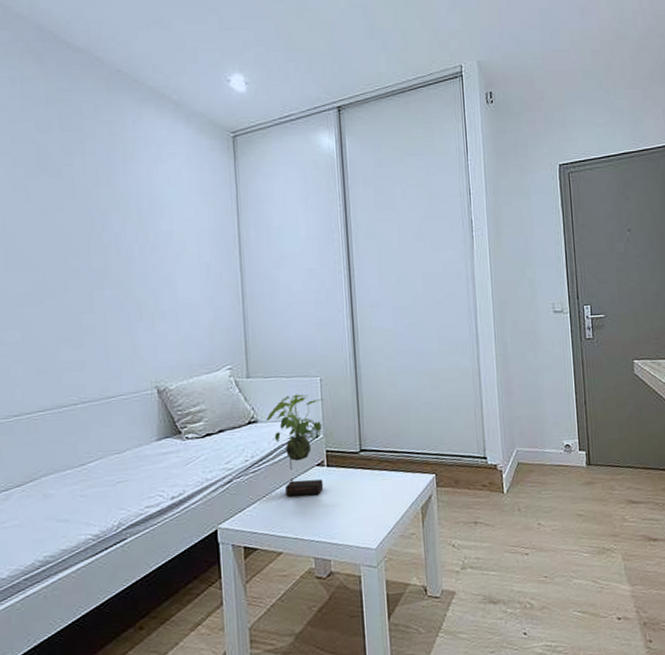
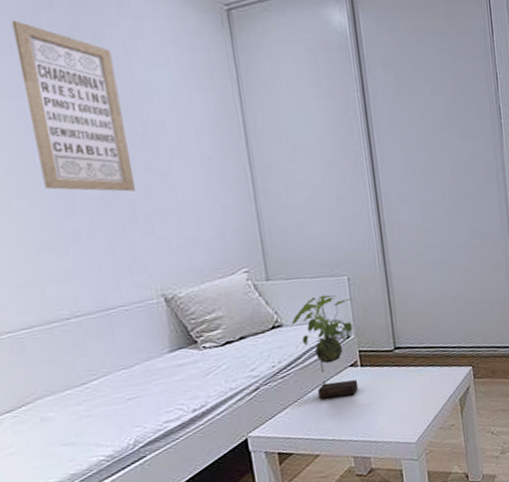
wall art: none [62,149,143,293] -> present [11,21,135,192]

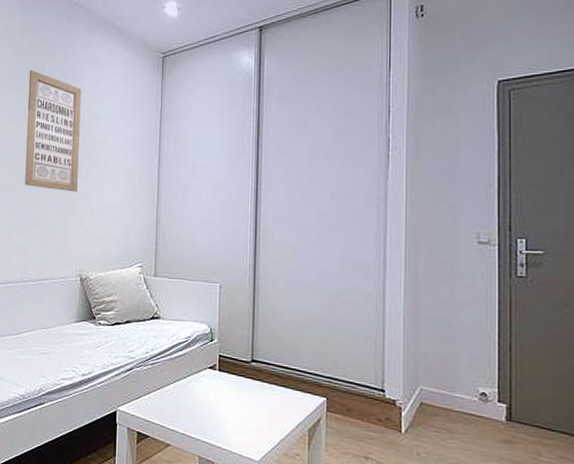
plant: present [291,294,359,400] -> none [167,297,221,397]

